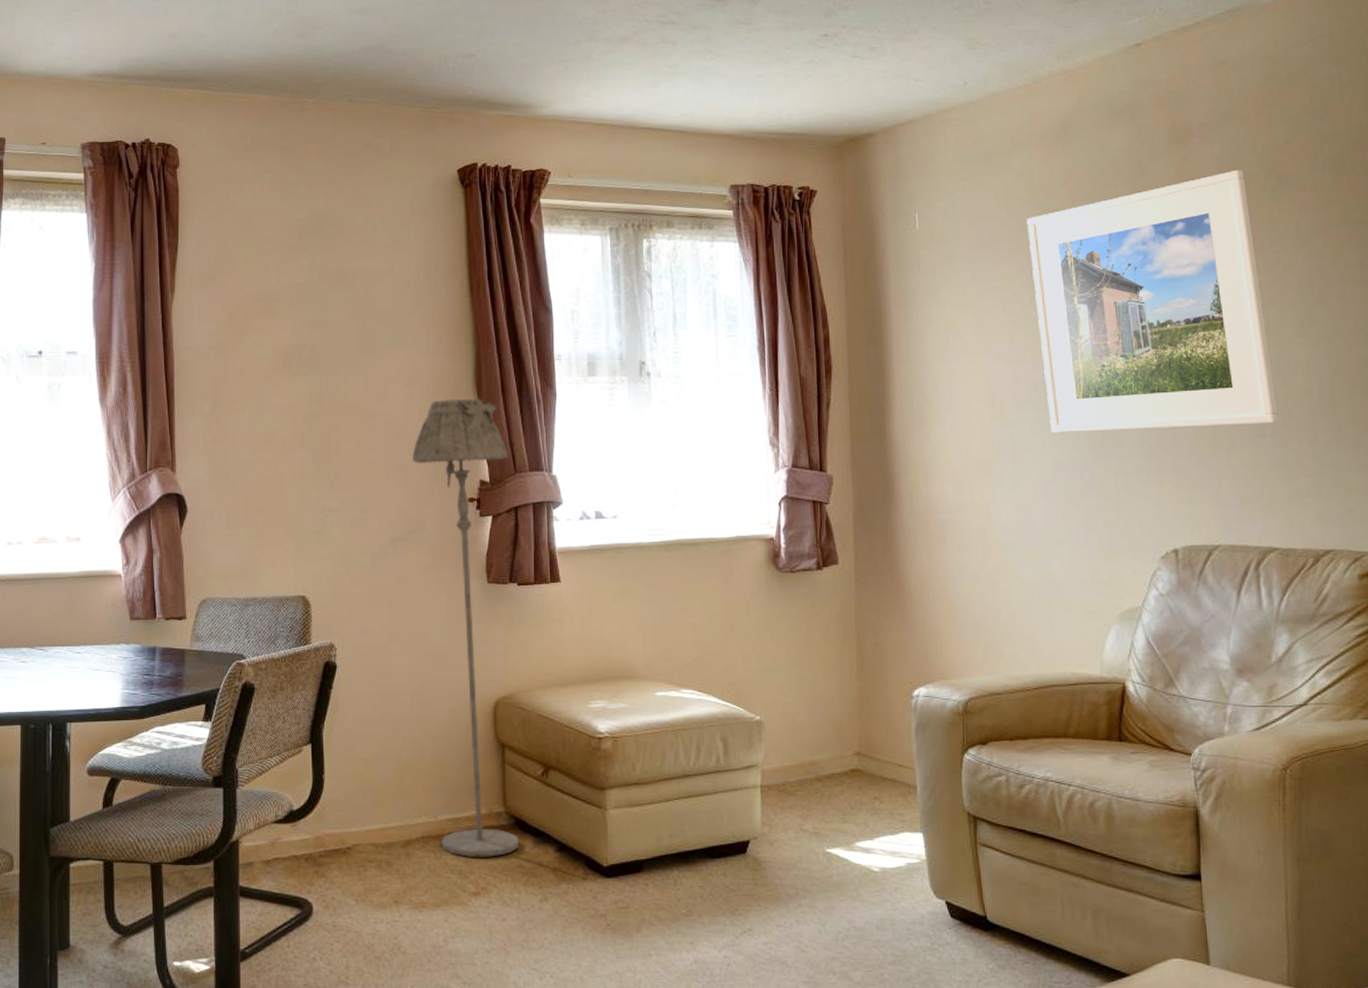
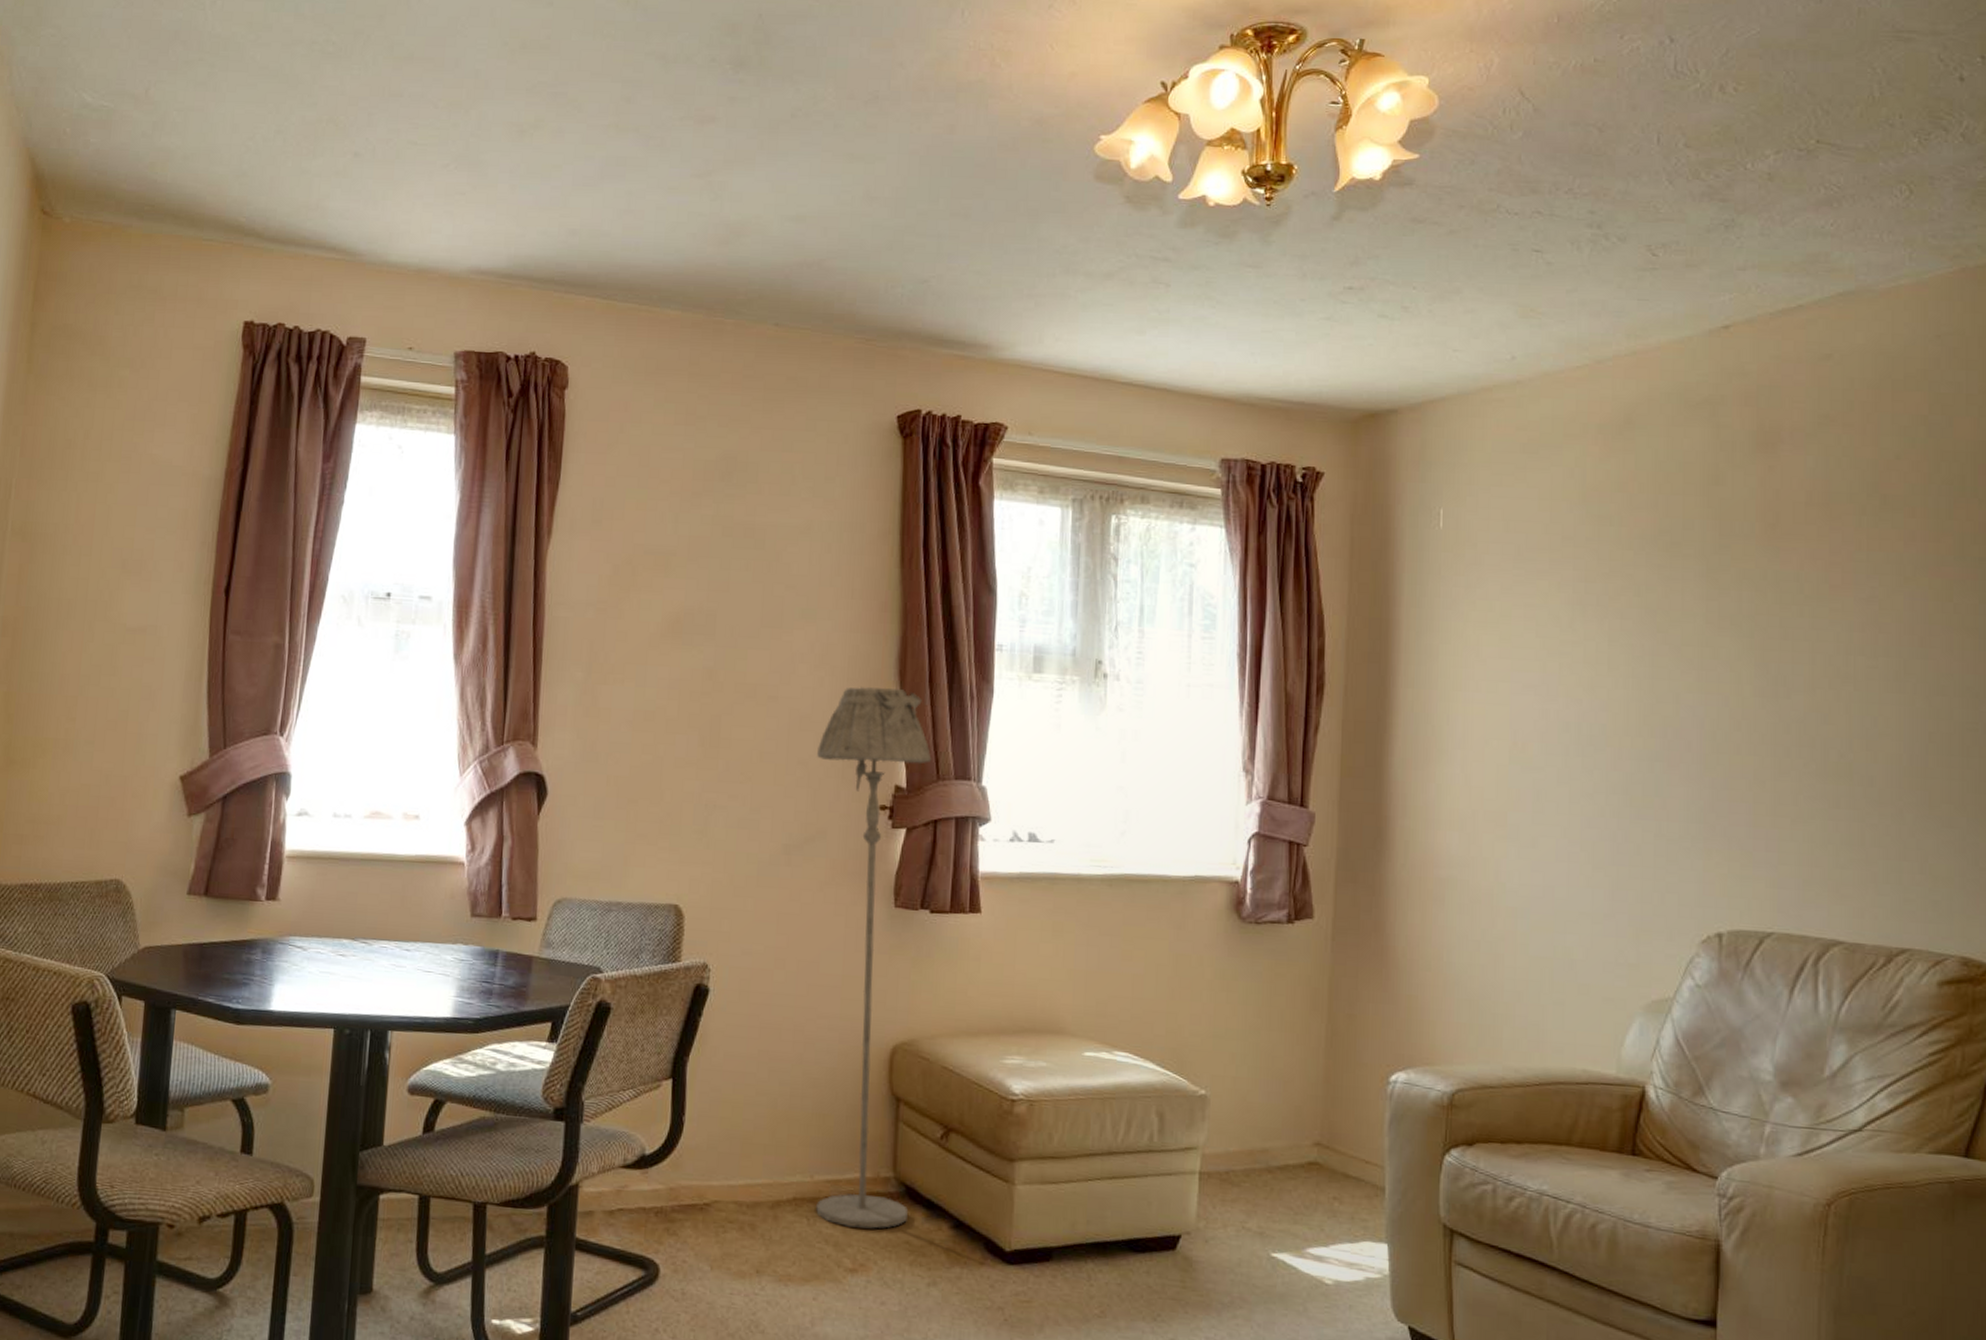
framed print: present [1026,169,1279,434] -> none [1573,486,1858,793]

